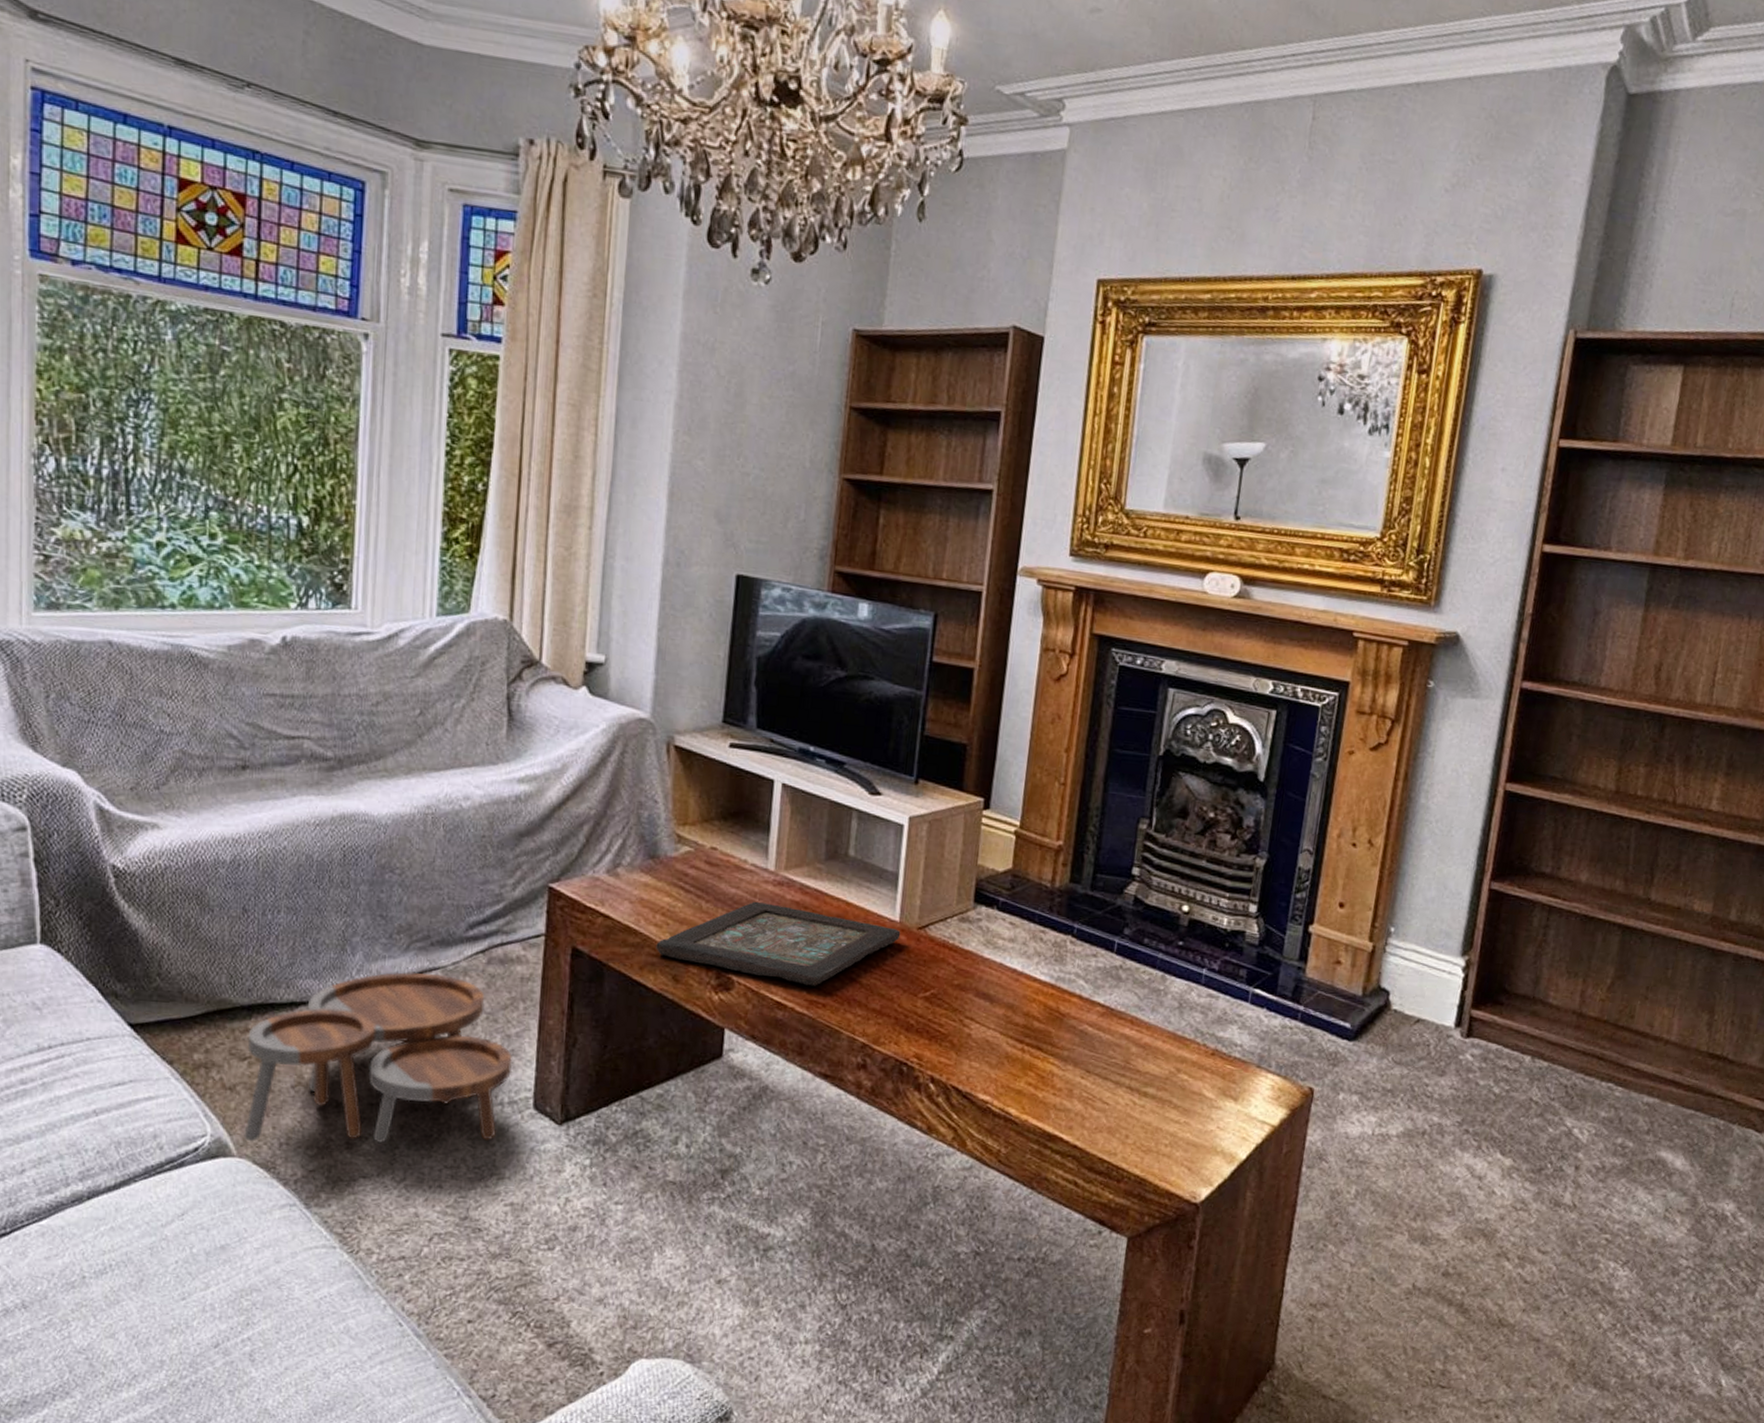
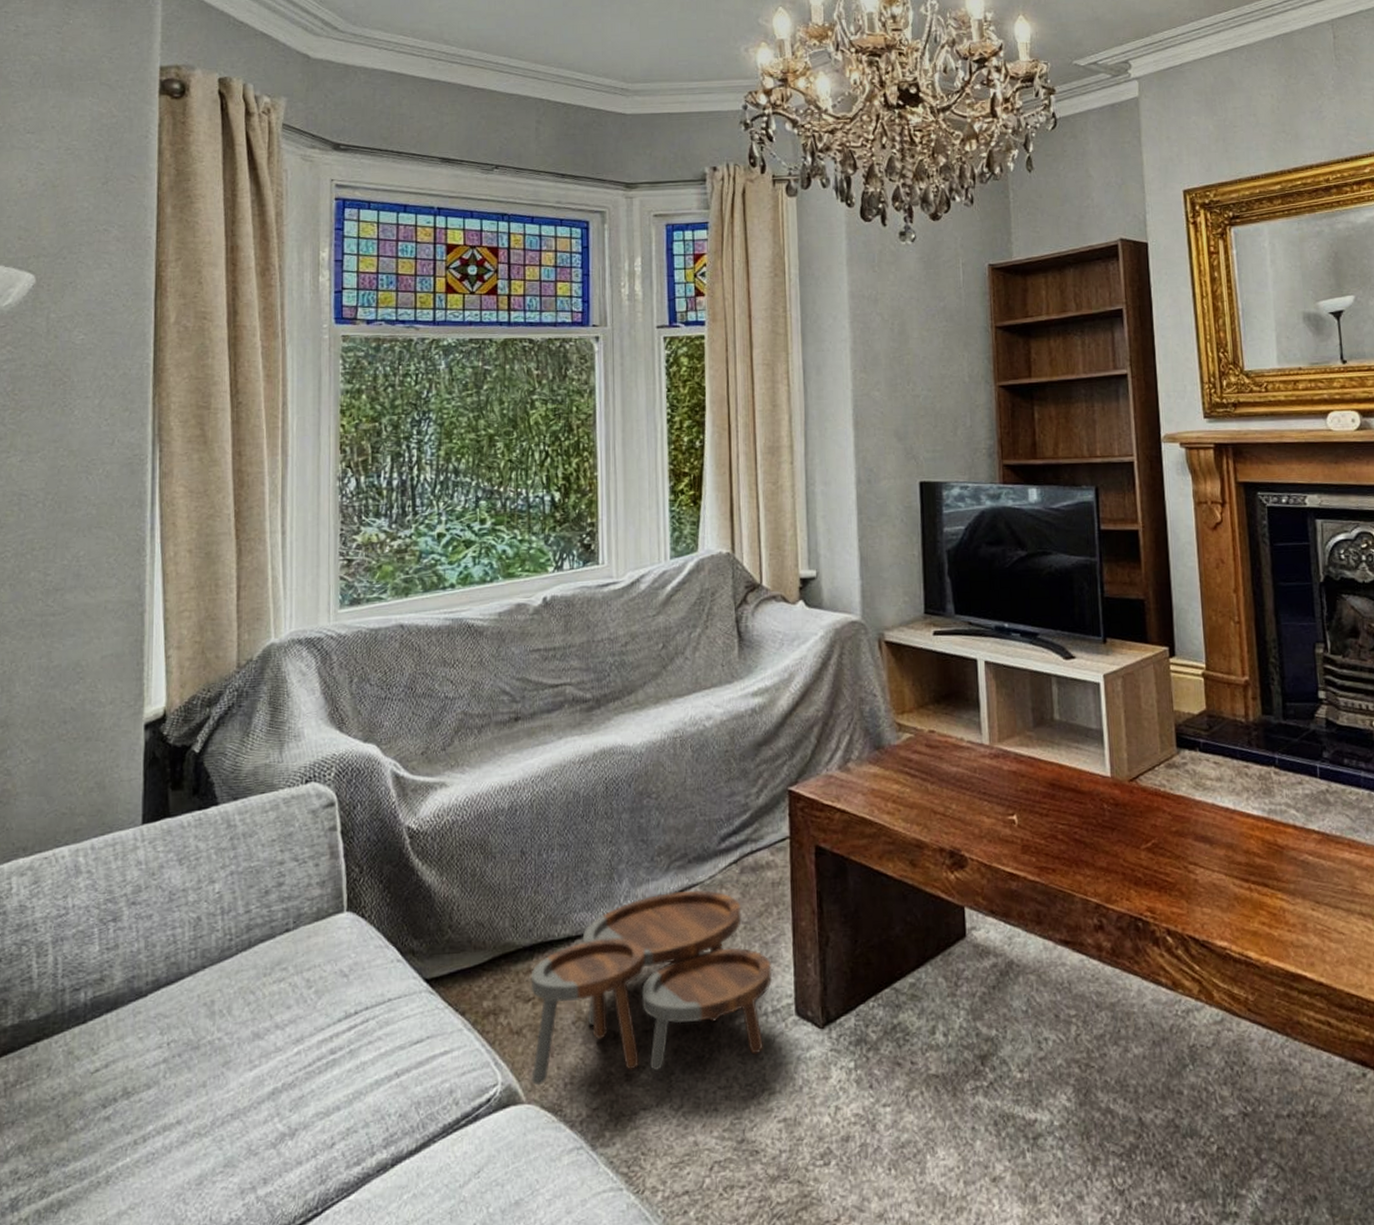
decorative tray: present [656,901,901,986] -> none [891,776,1114,853]

